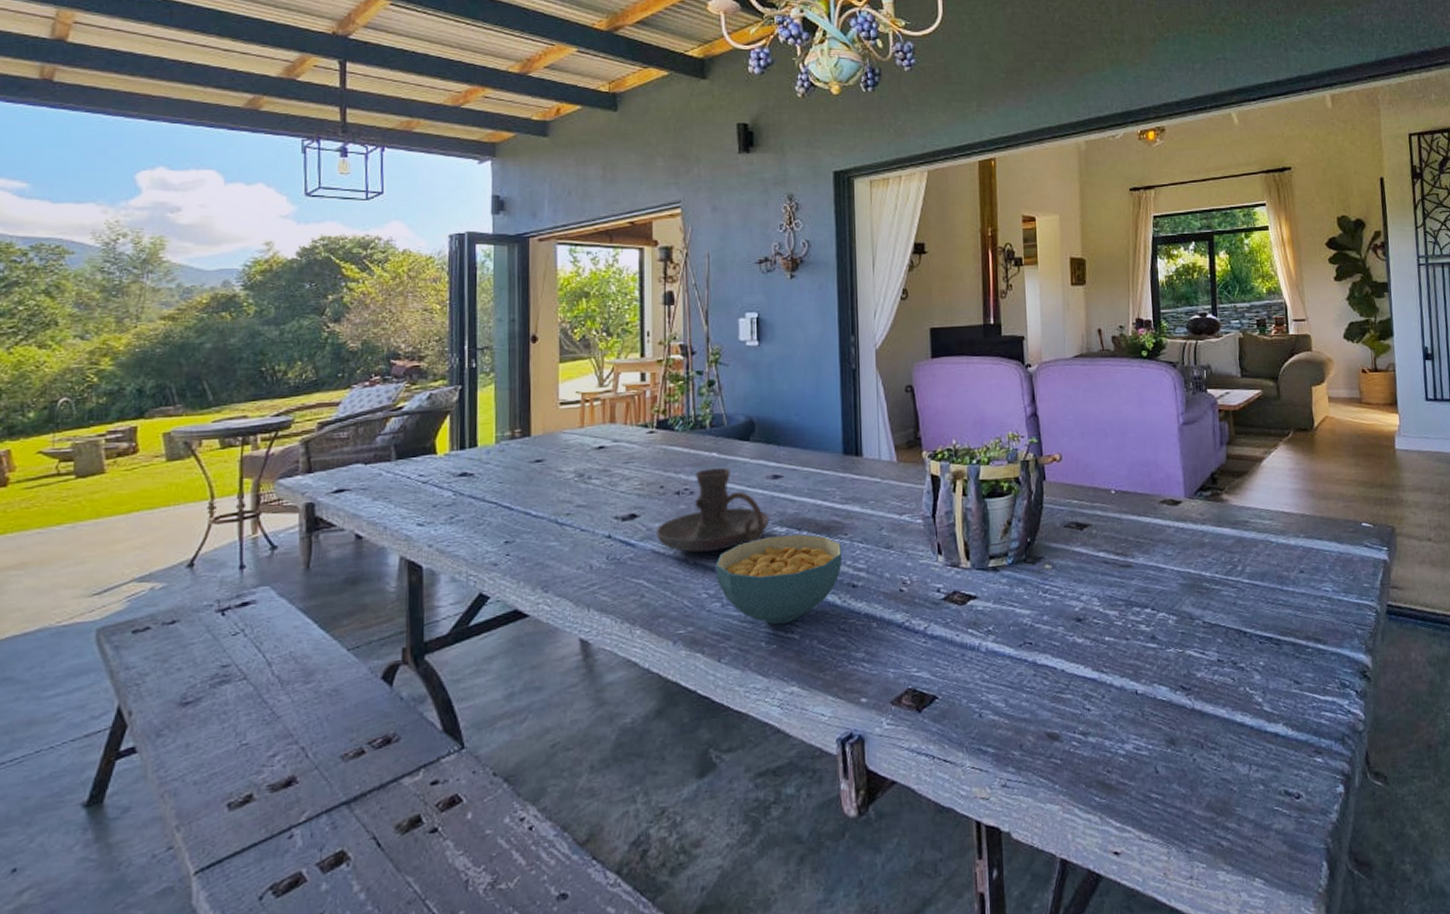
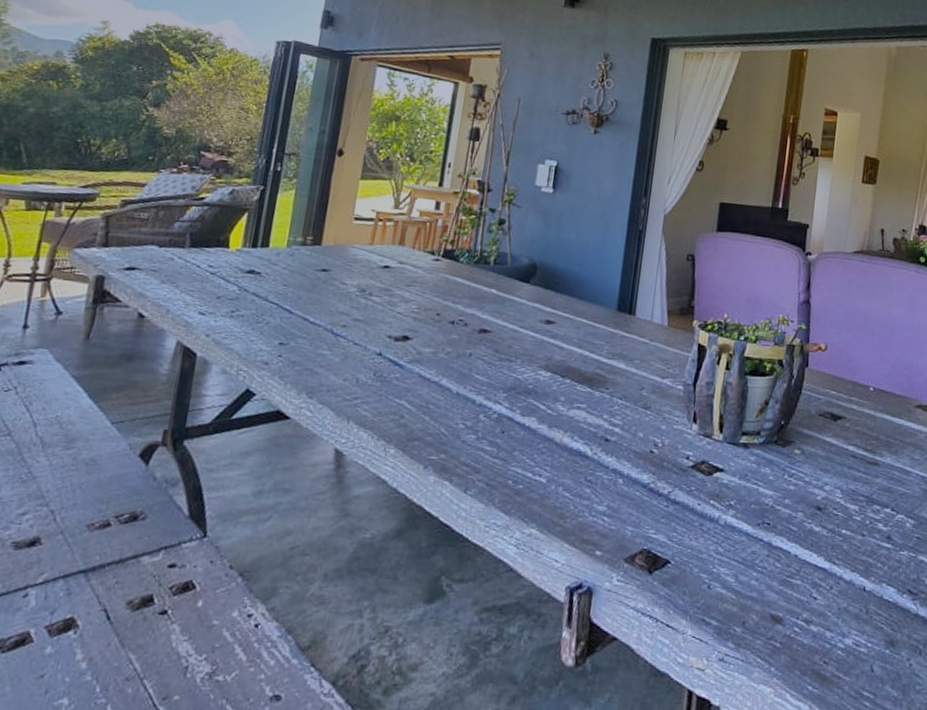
candle holder: present [657,468,770,552] -> none [425,303,537,385]
cereal bowl: present [715,534,843,625] -> none [476,379,602,466]

